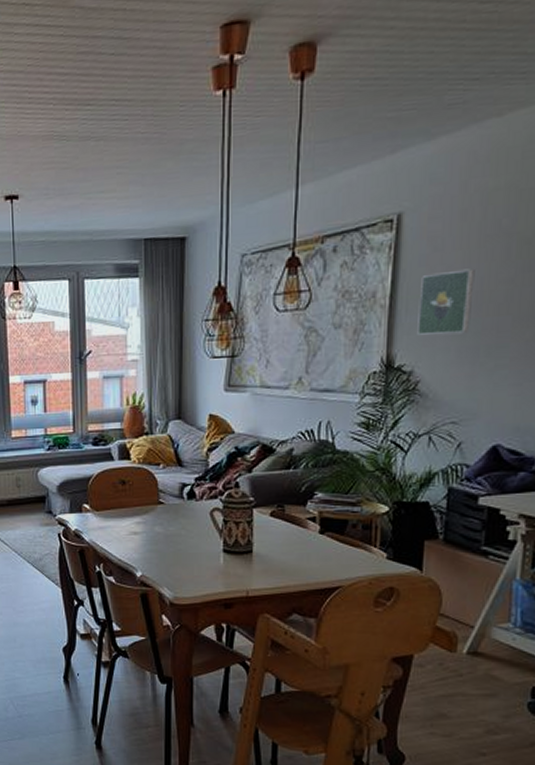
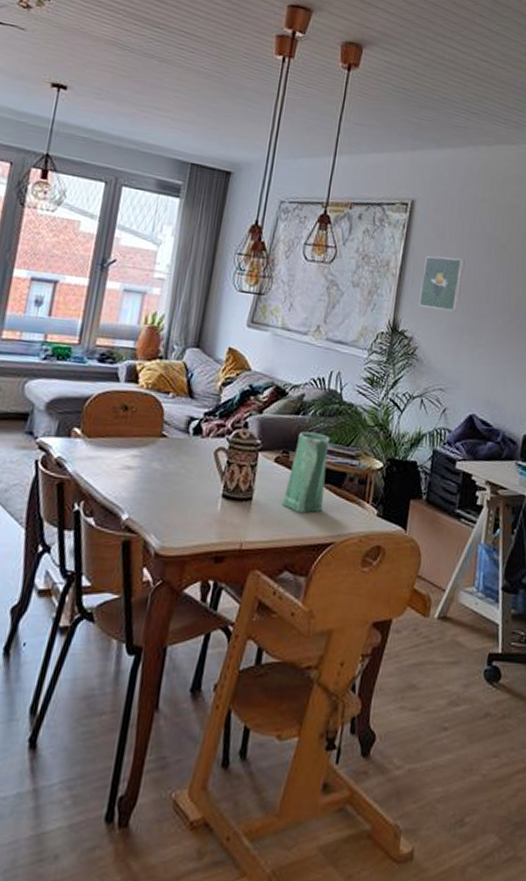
vase: none [283,484,326,561] -> present [282,431,330,514]

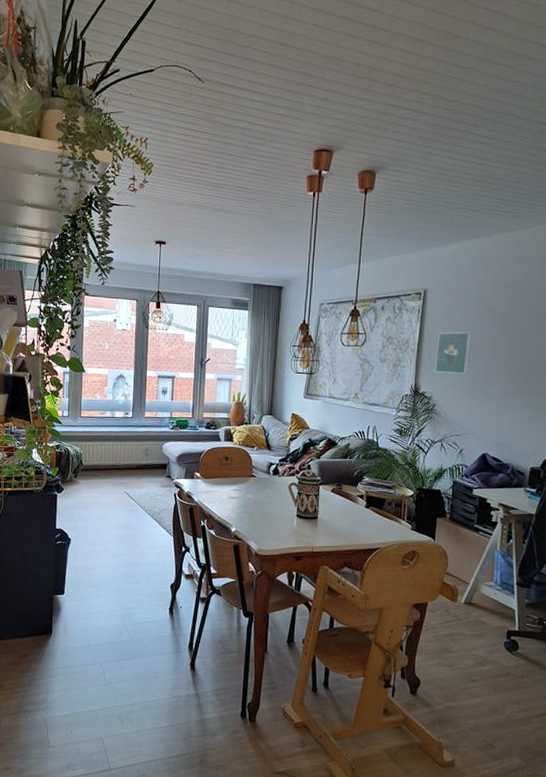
vase: present [282,431,330,514] -> none [339,470,371,528]

